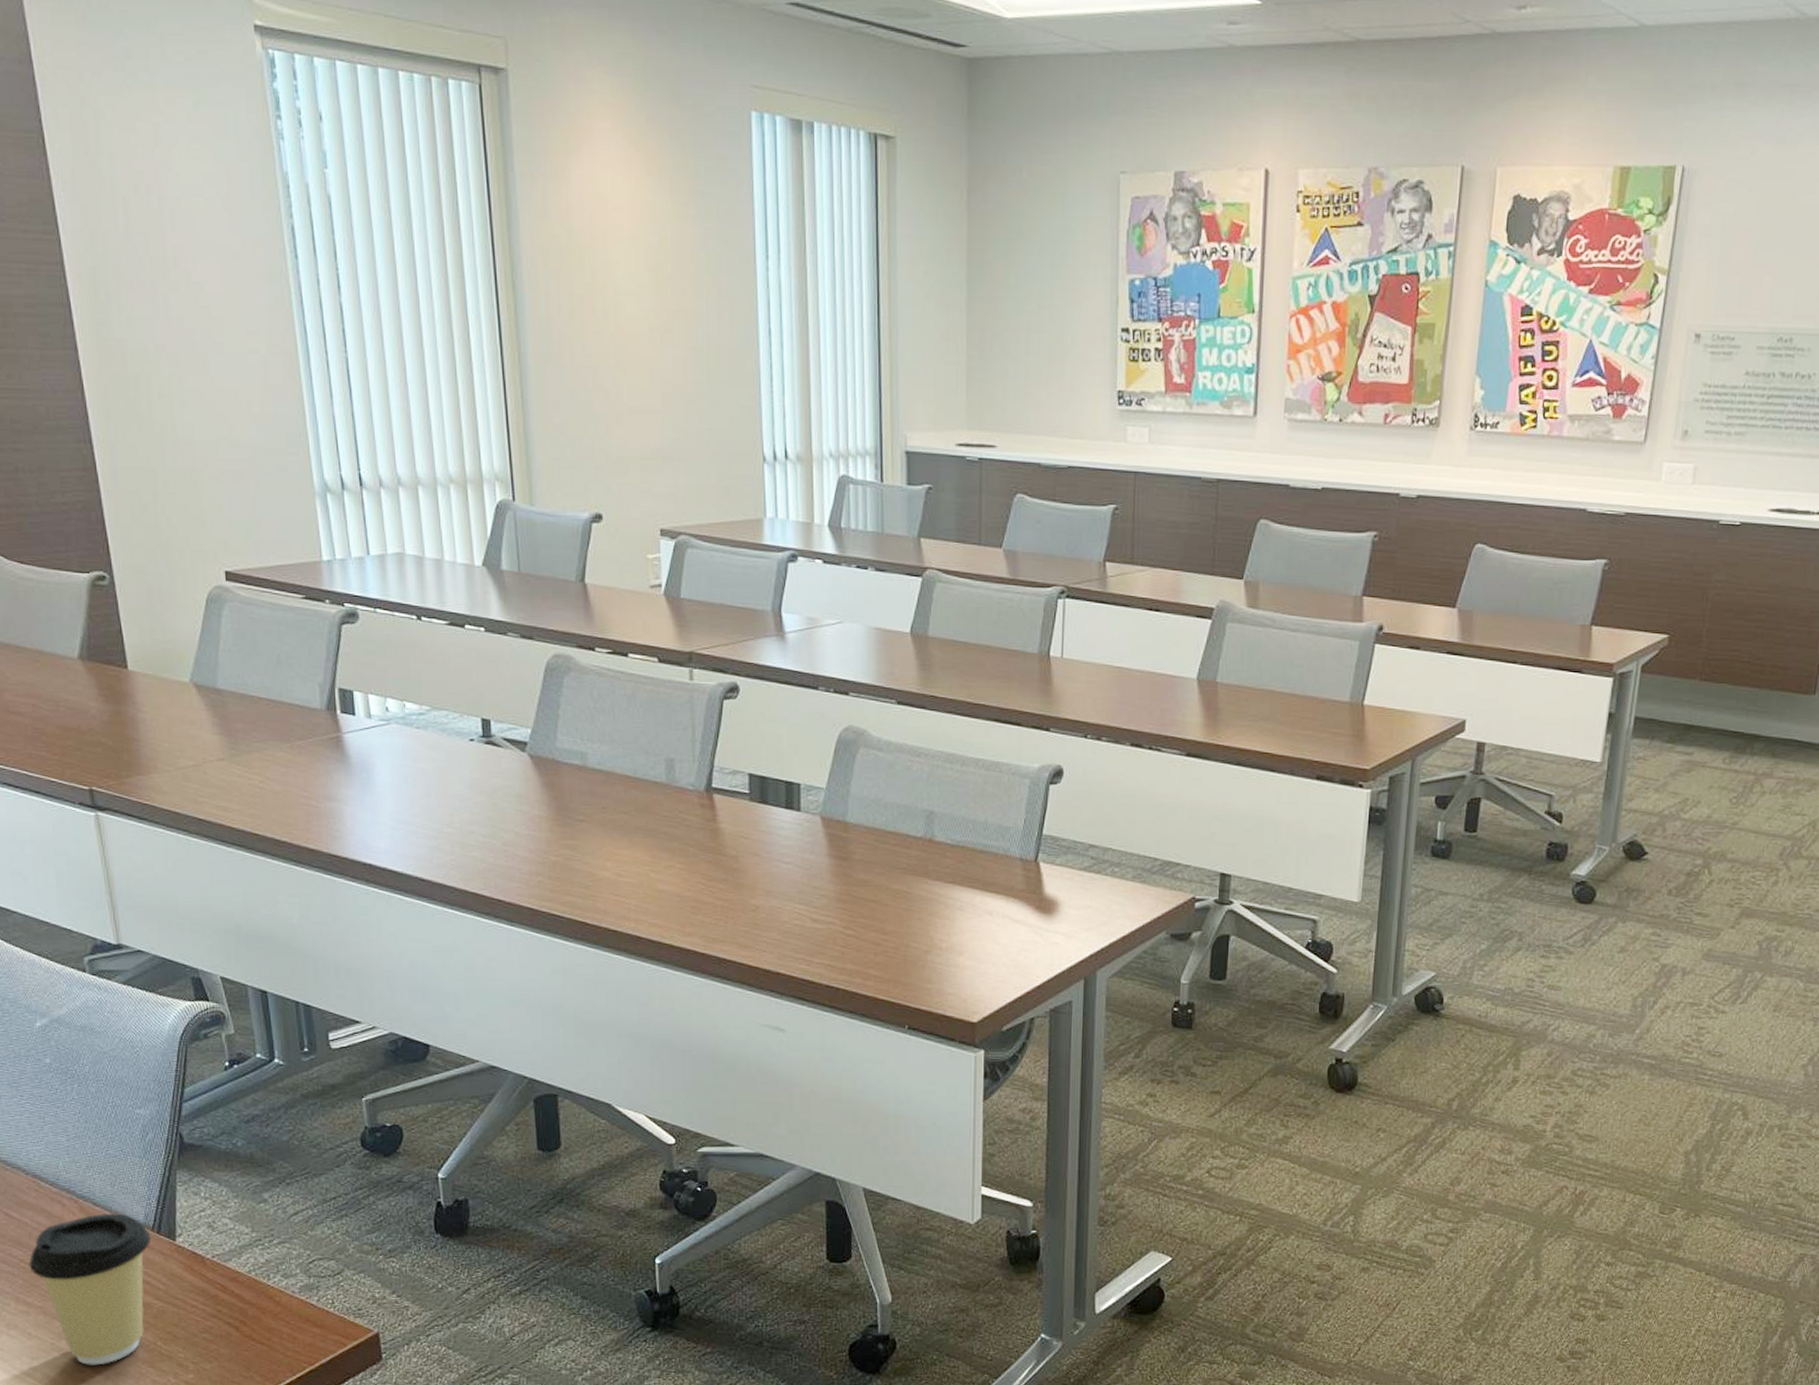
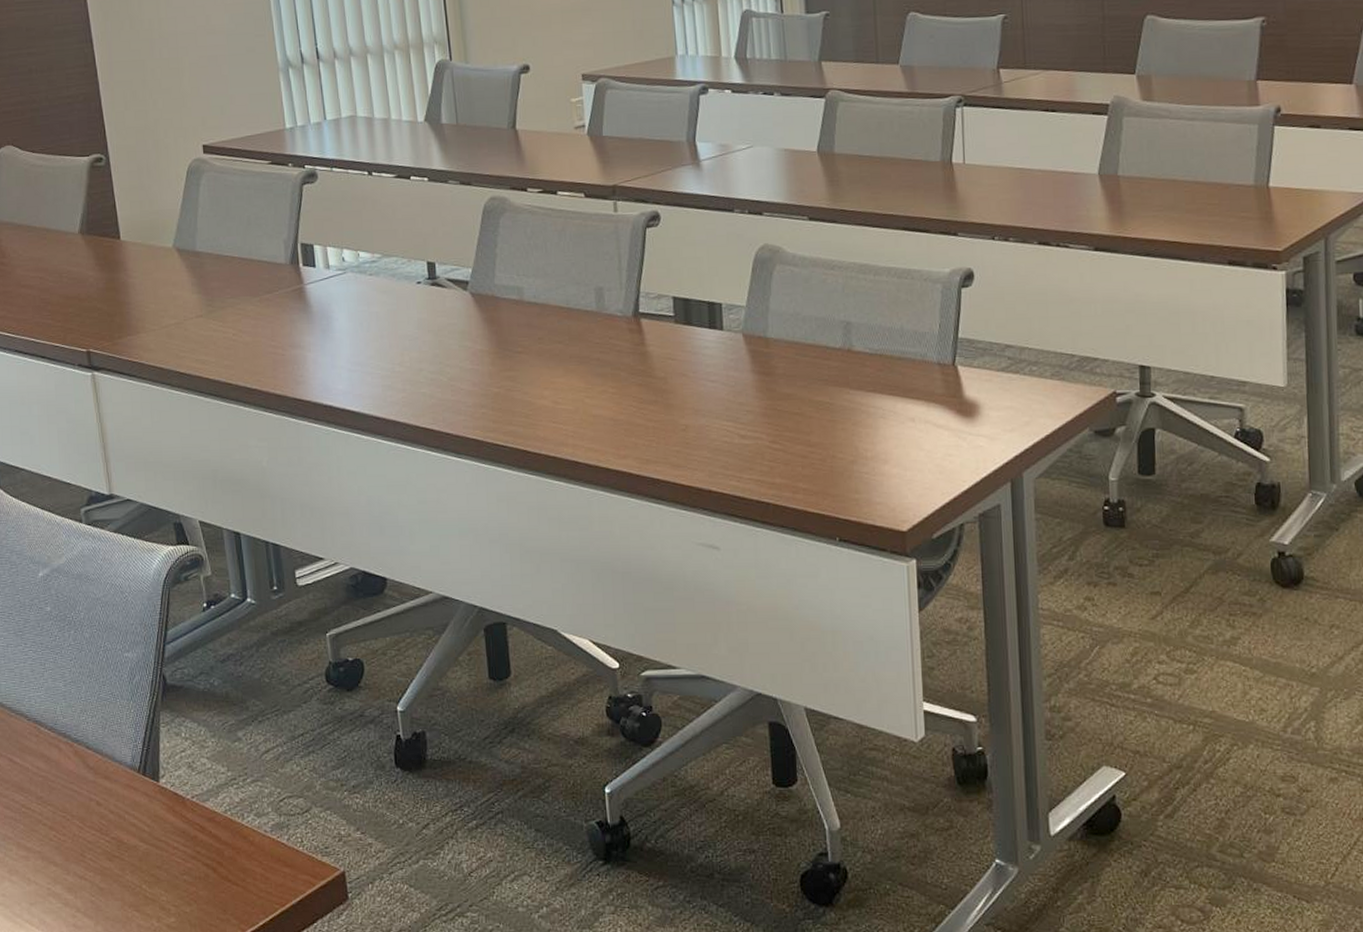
coffee cup: present [29,1213,152,1365] -> none [29,756,138,910]

